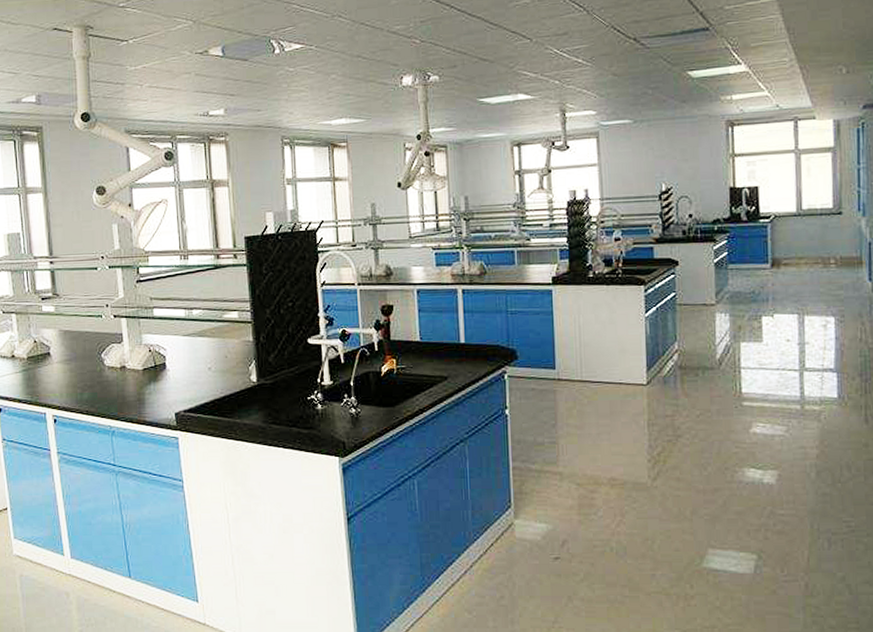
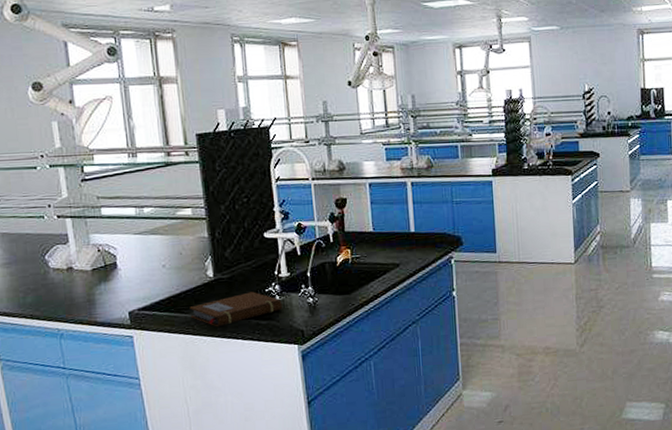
notebook: none [233,399,324,434] -> present [189,292,282,327]

